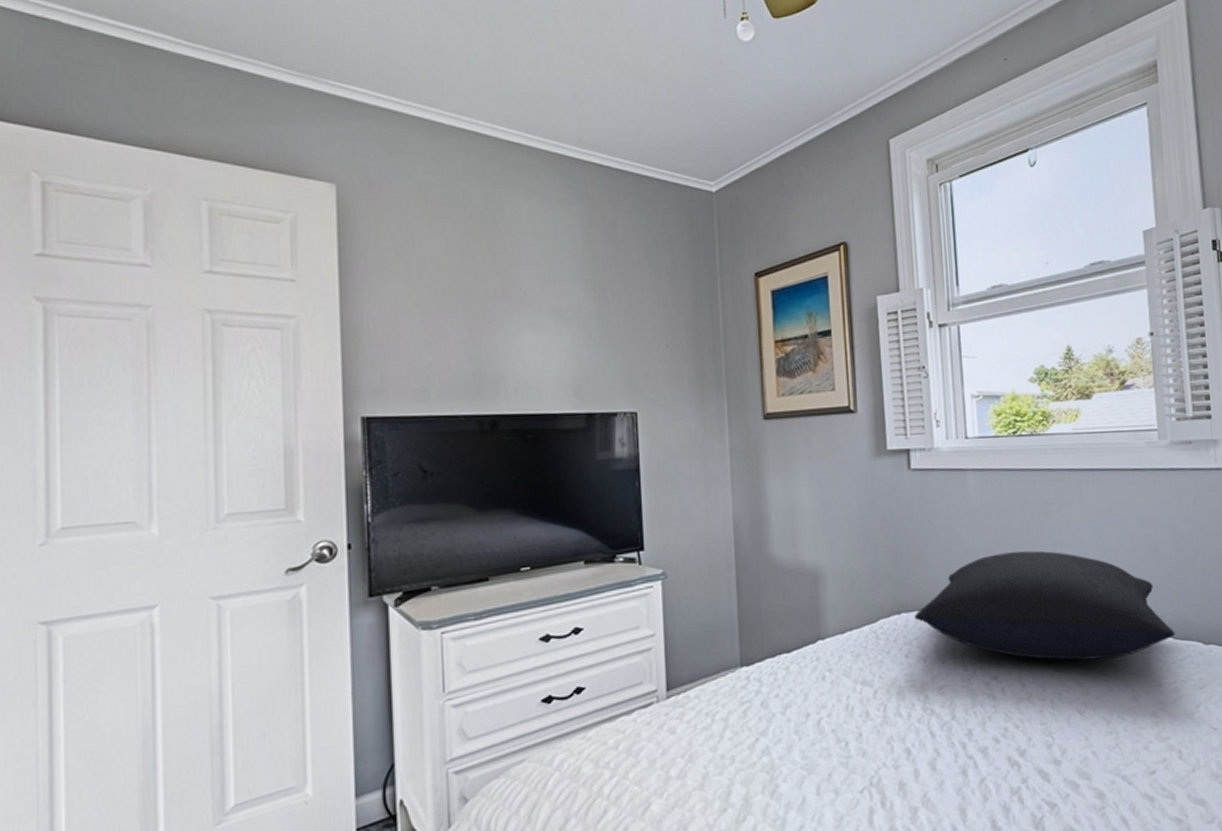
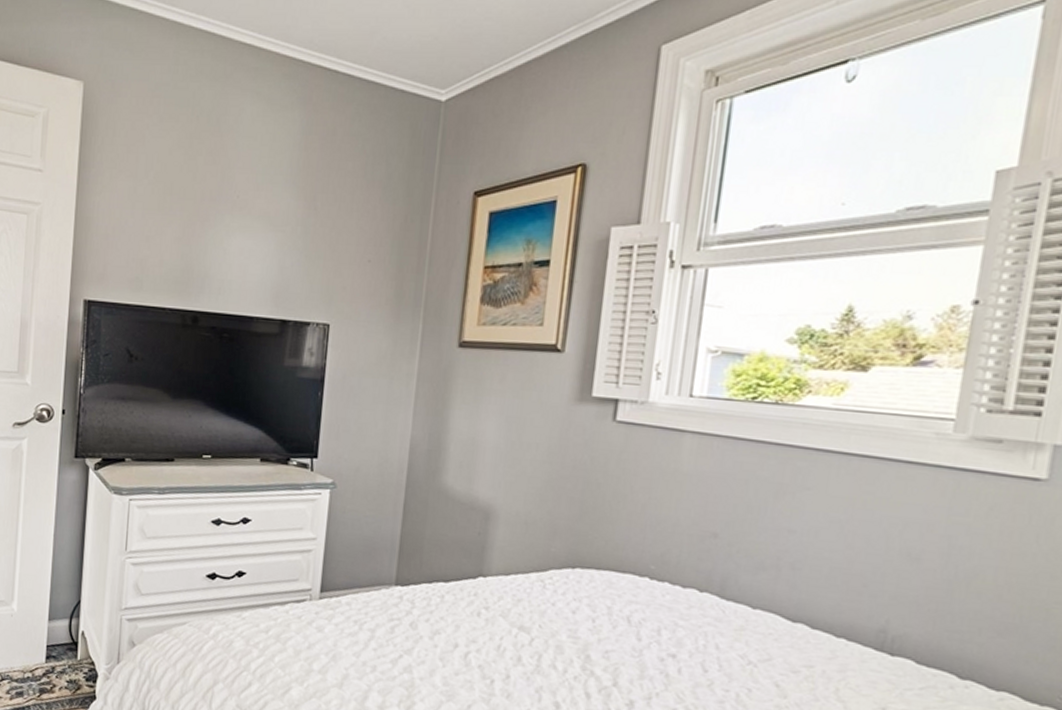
pillow: present [914,550,1176,661] -> none [590,527,921,669]

